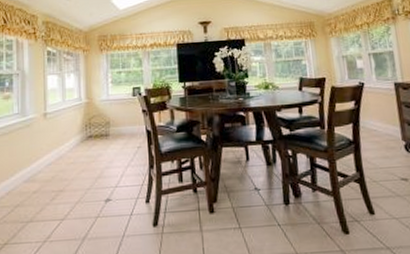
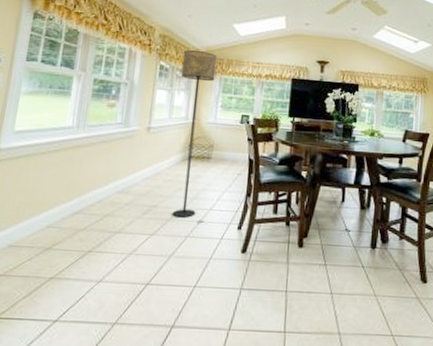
floor lamp: none [67,31,102,199] -> present [172,50,217,218]

